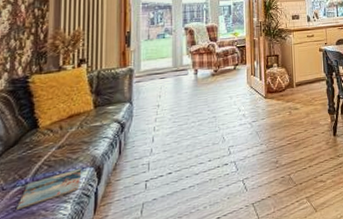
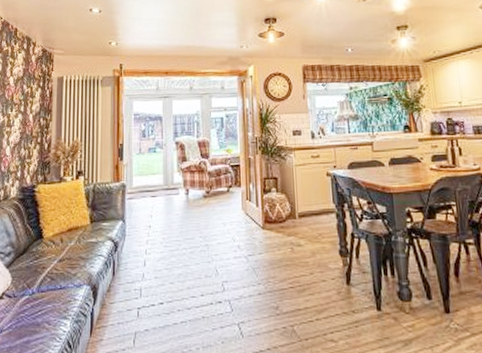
magazine: present [17,168,82,210] -> none [25,285,80,319]

